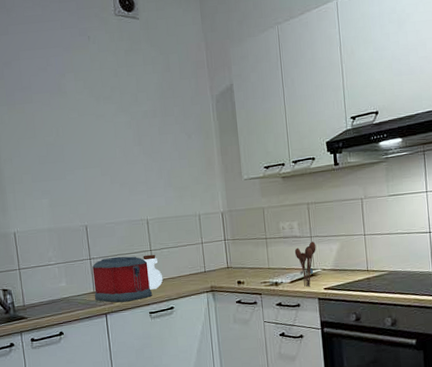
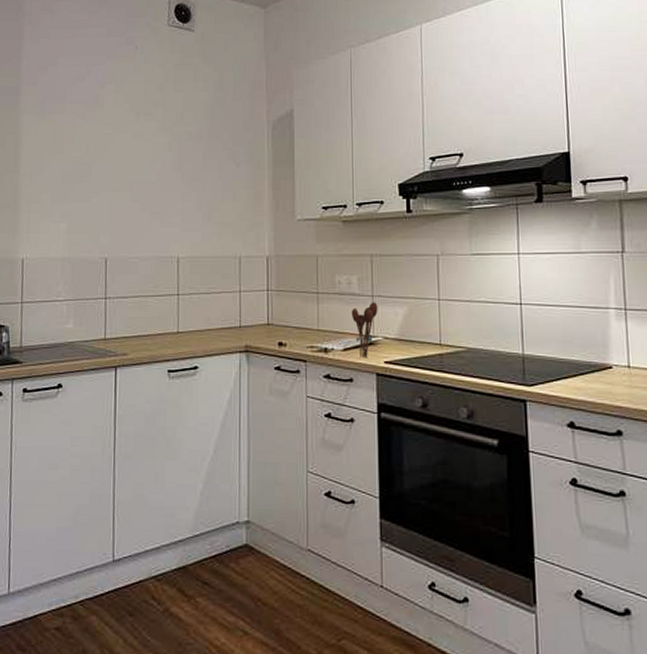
toaster: present [92,256,152,303] -> none [104,298,173,354]
jar: present [143,254,163,290] -> none [168,299,188,342]

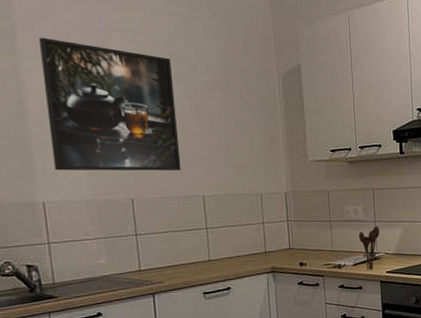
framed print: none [37,92,159,229] -> present [38,37,181,171]

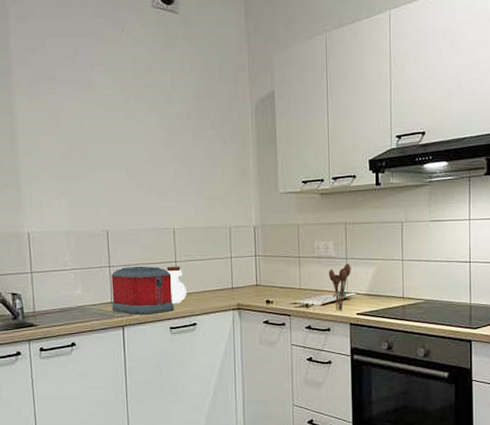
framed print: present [38,37,181,171] -> none [30,72,154,203]
toaster: none [138,233,207,282] -> present [111,266,174,315]
jar: none [197,232,219,269] -> present [167,266,186,303]

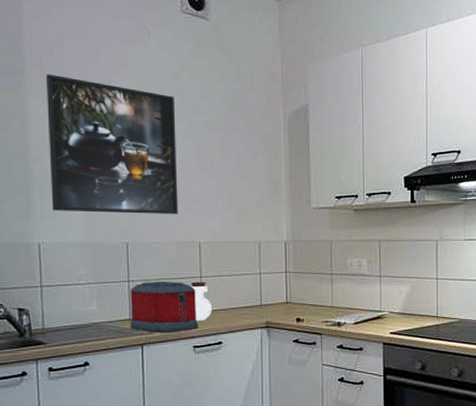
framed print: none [30,72,154,203] -> present [45,74,178,215]
utensil holder: present [328,264,351,312] -> none [361,282,385,330]

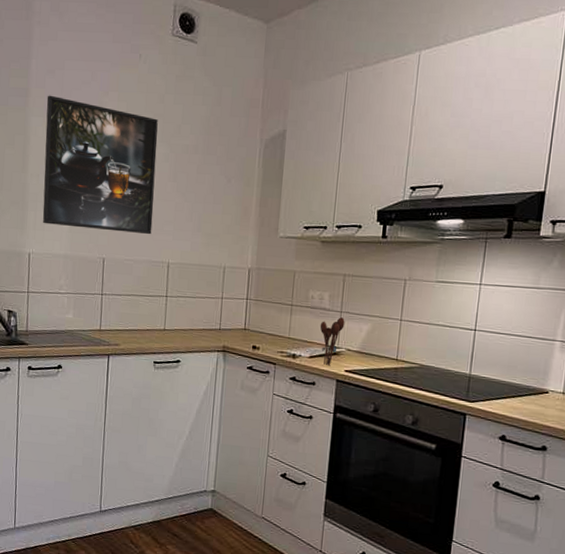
toaster: present [129,281,198,333] -> none [99,296,161,347]
jar: present [191,281,212,321] -> none [157,300,174,339]
utensil holder: none [361,282,385,330] -> present [320,317,345,366]

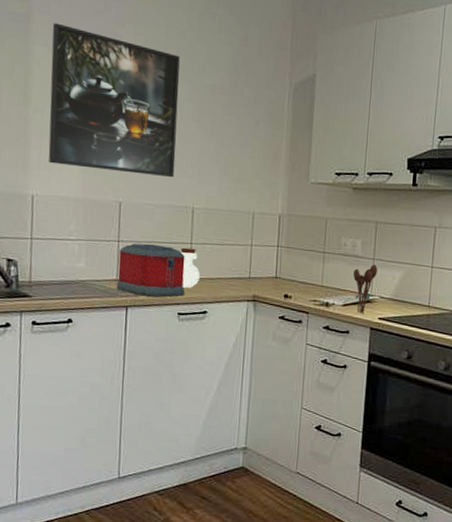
toaster: none [99,296,161,347] -> present [116,243,185,298]
jar: none [157,300,174,339] -> present [180,247,200,288]

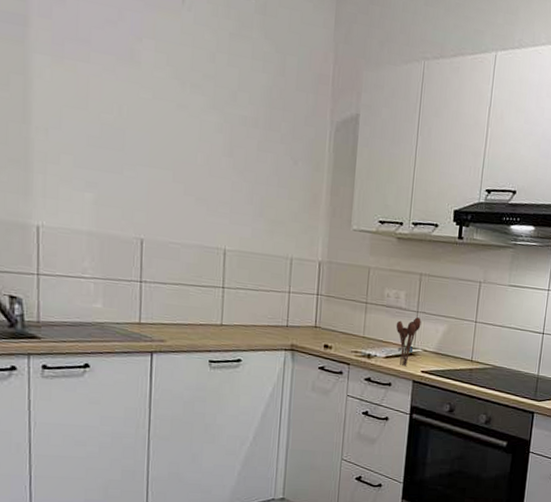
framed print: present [48,22,180,178] -> none [55,29,208,216]
toaster: present [116,243,185,298] -> none [139,285,217,344]
jar: present [180,247,200,288] -> none [211,291,233,335]

